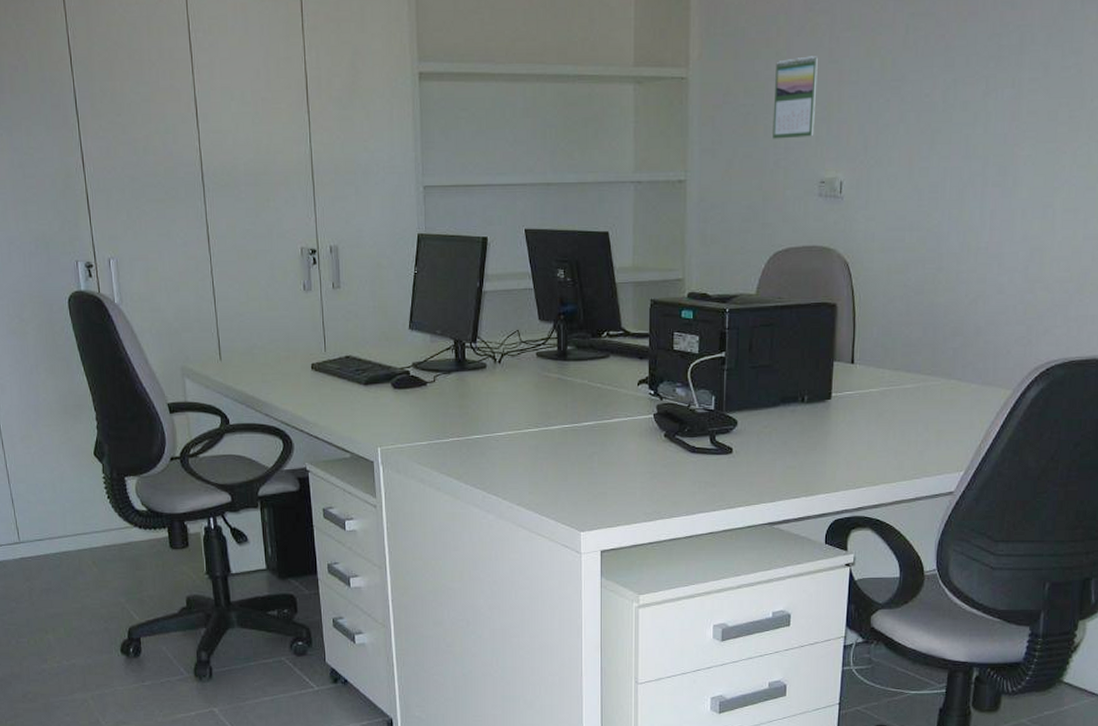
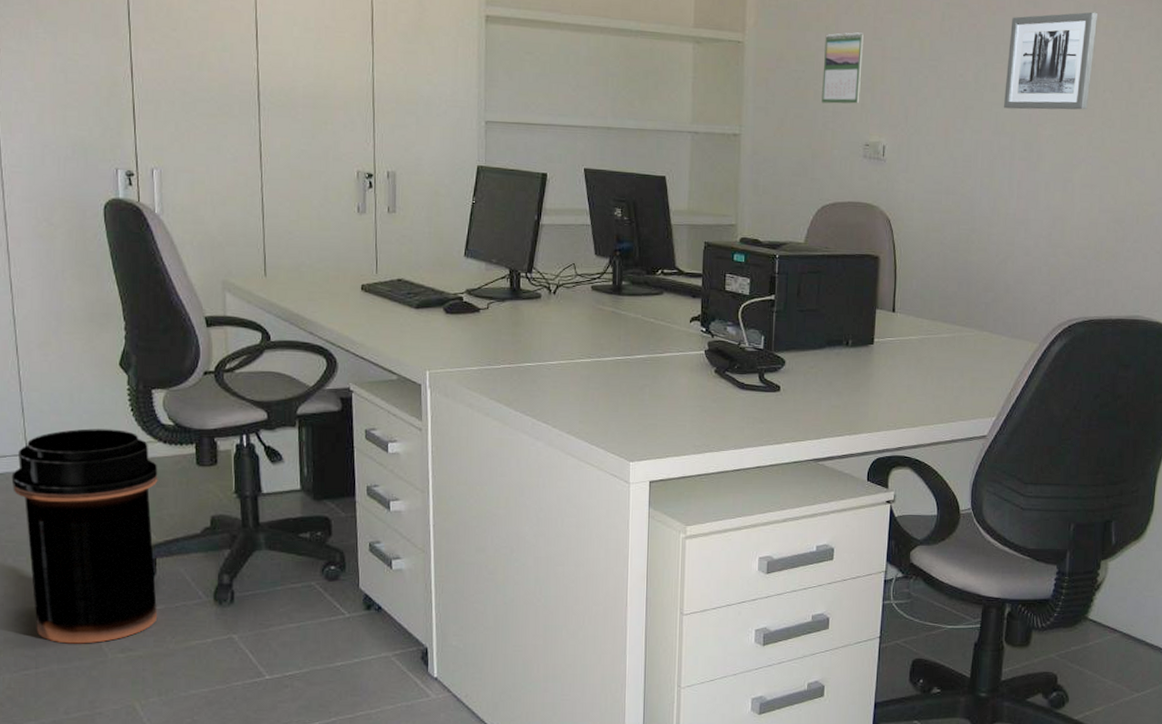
trash can: none [8,516,146,718] -> present [11,428,158,644]
wall art: none [976,8,1086,129] -> present [1004,12,1097,110]

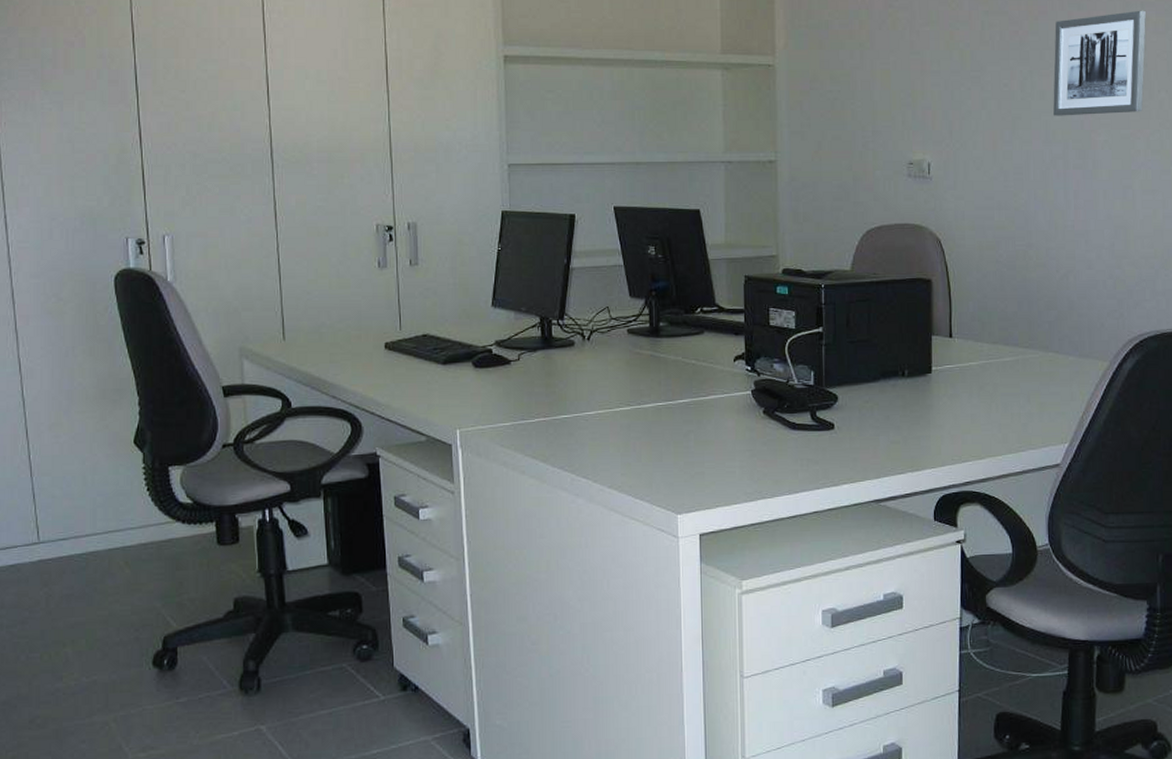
trash can: present [11,428,158,644] -> none [23,511,180,745]
calendar: present [822,31,863,104] -> none [859,47,901,123]

